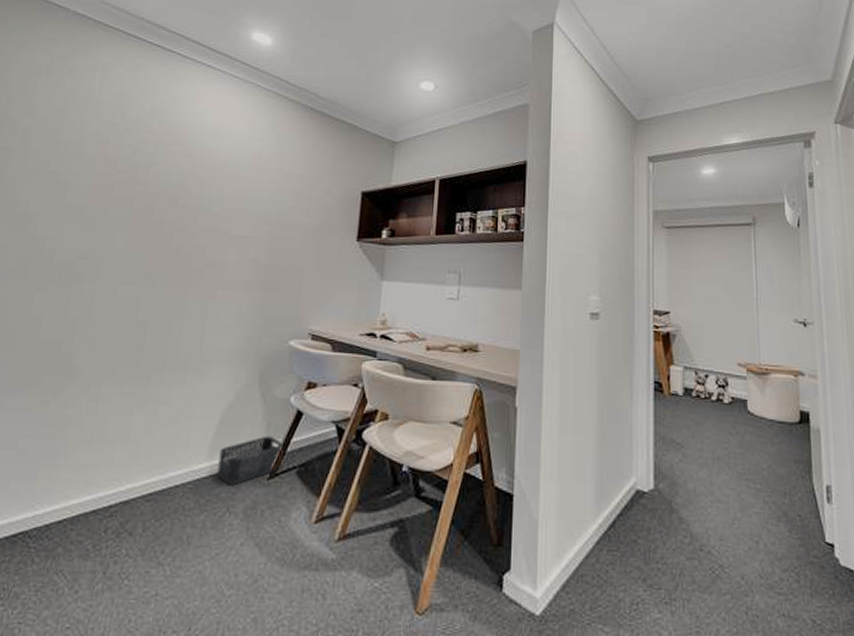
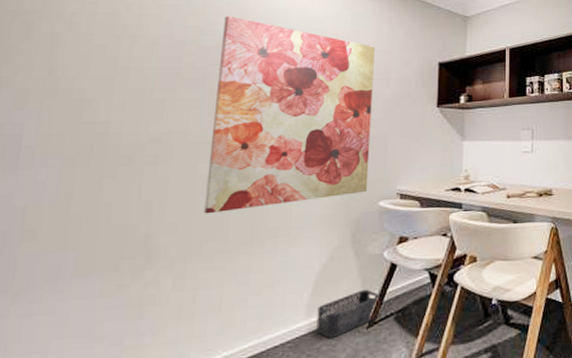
wall art: none [121,135,297,338] -> present [203,16,375,214]

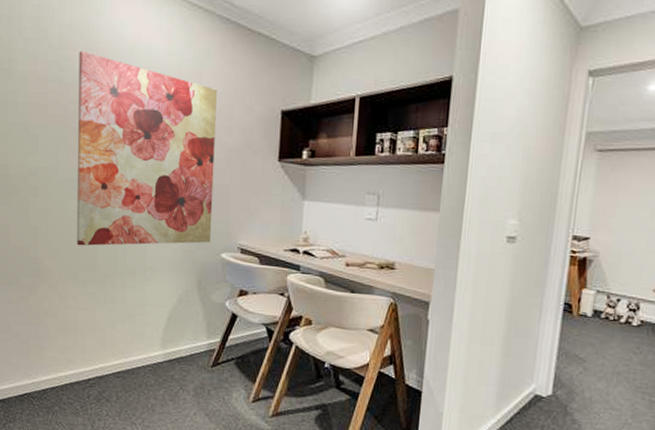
storage bin: present [316,289,380,338] -> none [170,332,222,370]

